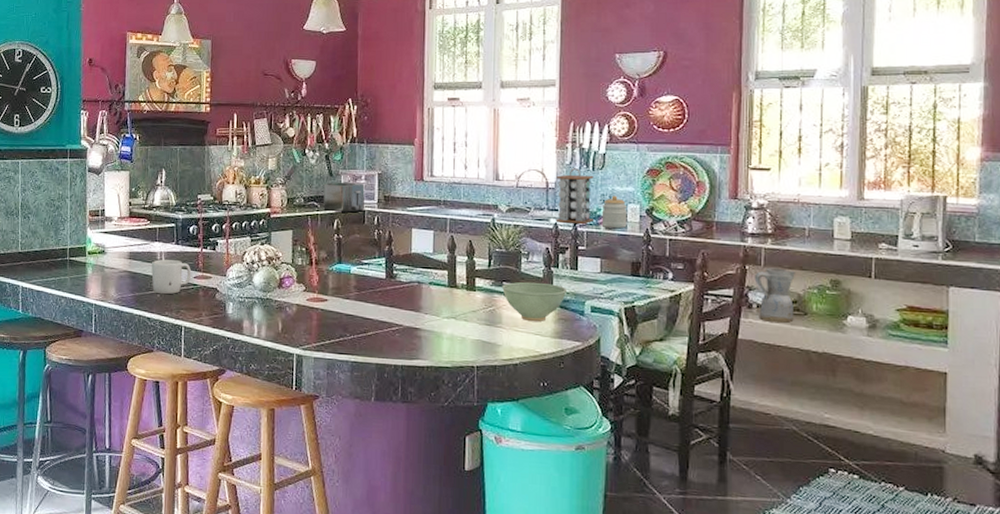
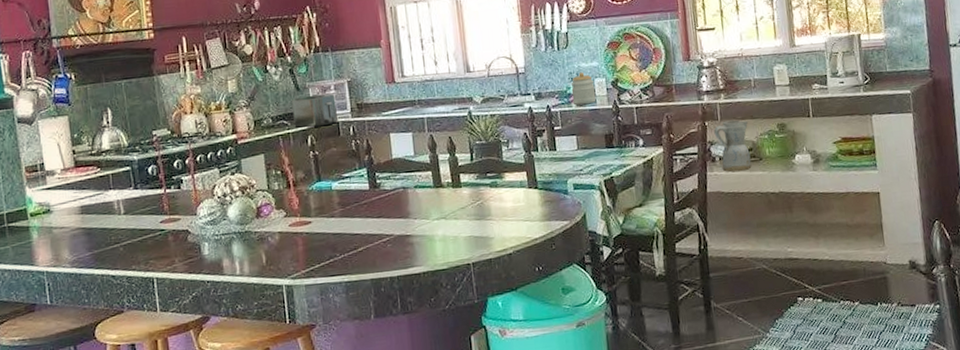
mug: present [151,259,192,295] -> none [108,206,157,248]
bowl: present [502,281,566,321] -> none [487,168,549,209]
spice rack: present [555,168,594,225] -> none [525,50,565,107]

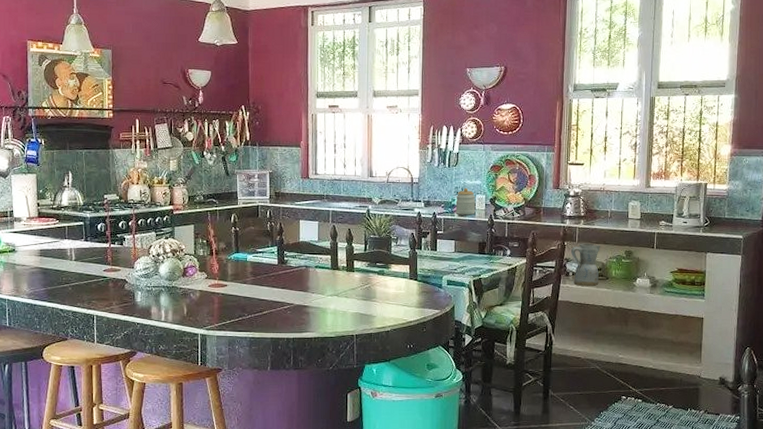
toaster: present [291,94,339,129] -> none [221,180,259,209]

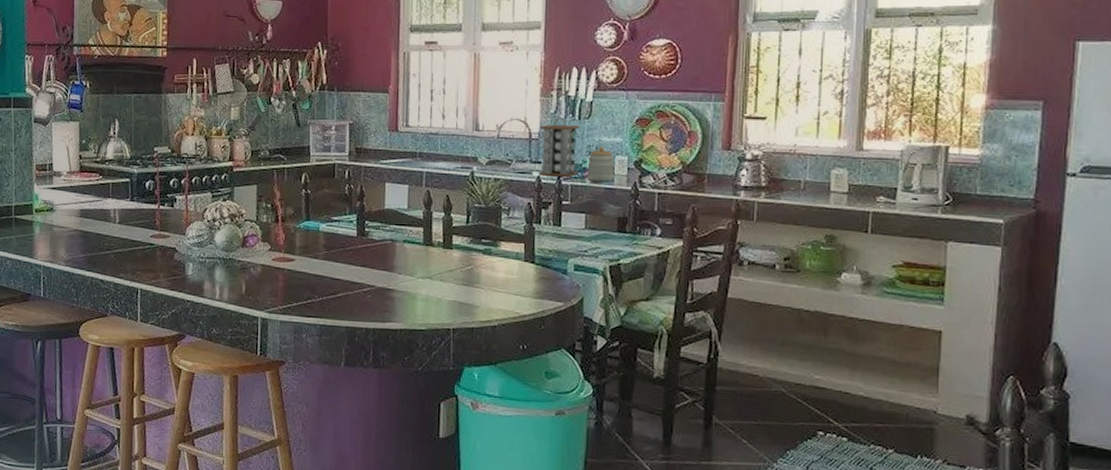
spice rack: none [419,165,449,213] -> present [538,117,580,178]
ceramic pitcher: present [571,243,600,287] -> none [746,222,789,282]

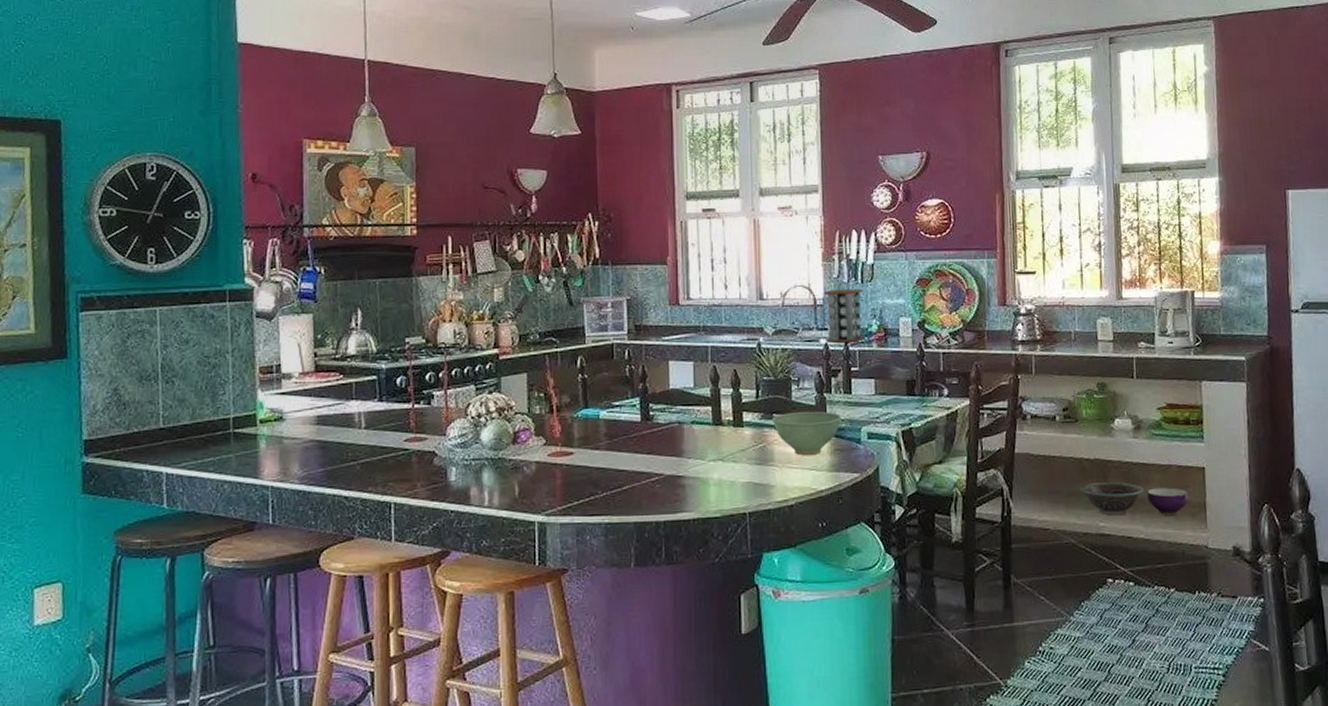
bowl: none [481,239,549,281] -> present [772,411,841,455]
jar: present [587,146,615,182] -> none [873,309,900,346]
decorative bowl: none [796,335,868,370] -> present [1080,482,1144,516]
bowl: none [871,346,920,376] -> present [1146,487,1189,515]

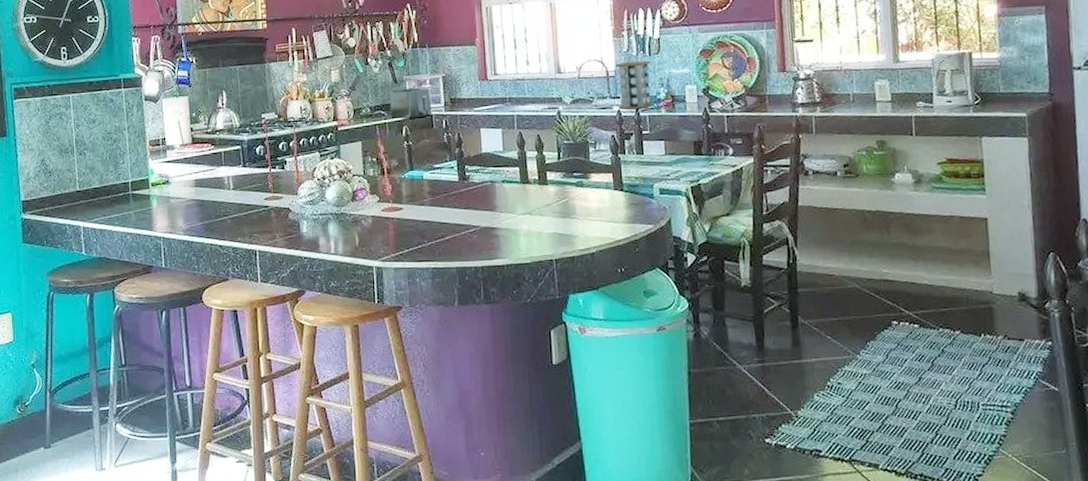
toaster: none [562,311,613,349] -> present [388,87,432,120]
bowl: present [772,411,841,455] -> none [573,170,635,209]
decorative bowl: present [1080,482,1144,516] -> none [863,232,926,263]
bowl: present [1146,487,1189,515] -> none [929,237,972,263]

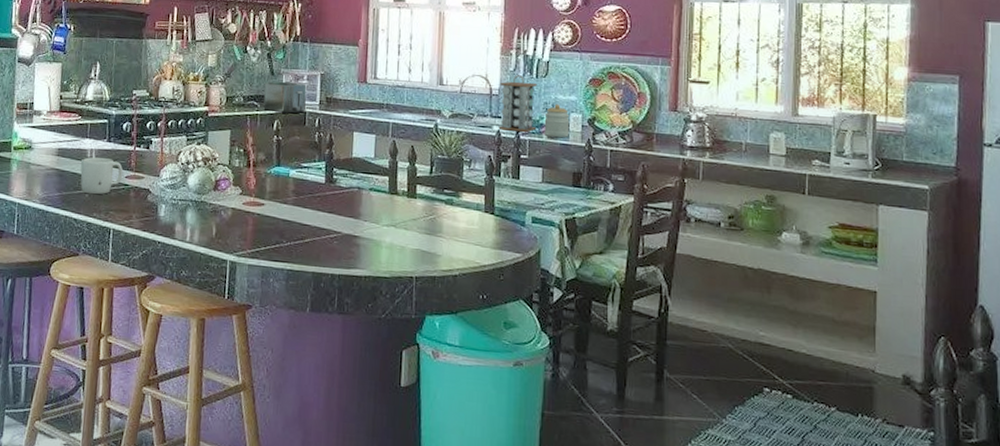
mug: none [219,182,262,220] -> present [80,157,123,195]
jar: none [661,78,687,111] -> present [544,104,570,138]

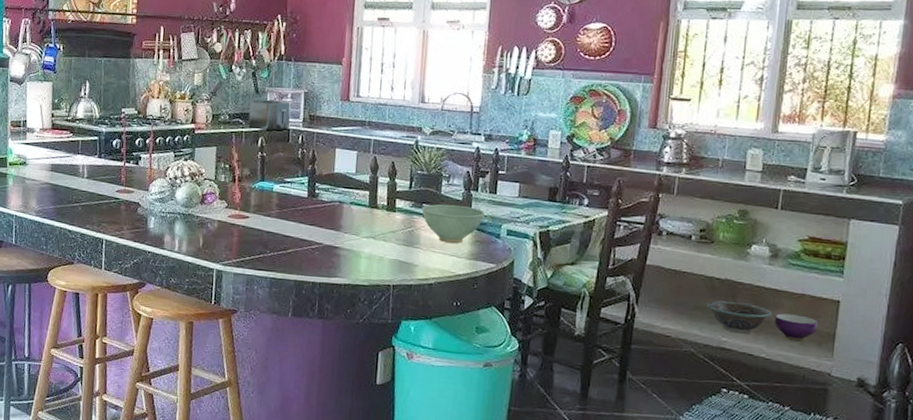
mug: present [80,157,123,195] -> none [73,172,114,208]
bowl: none [443,190,508,231] -> present [422,204,484,243]
spice rack: present [498,75,537,133] -> none [478,93,518,149]
jar: present [544,104,570,138] -> none [522,121,549,154]
decorative bowl: none [742,292,808,328] -> present [707,301,772,334]
bowl: none [811,305,857,334] -> present [774,313,819,341]

